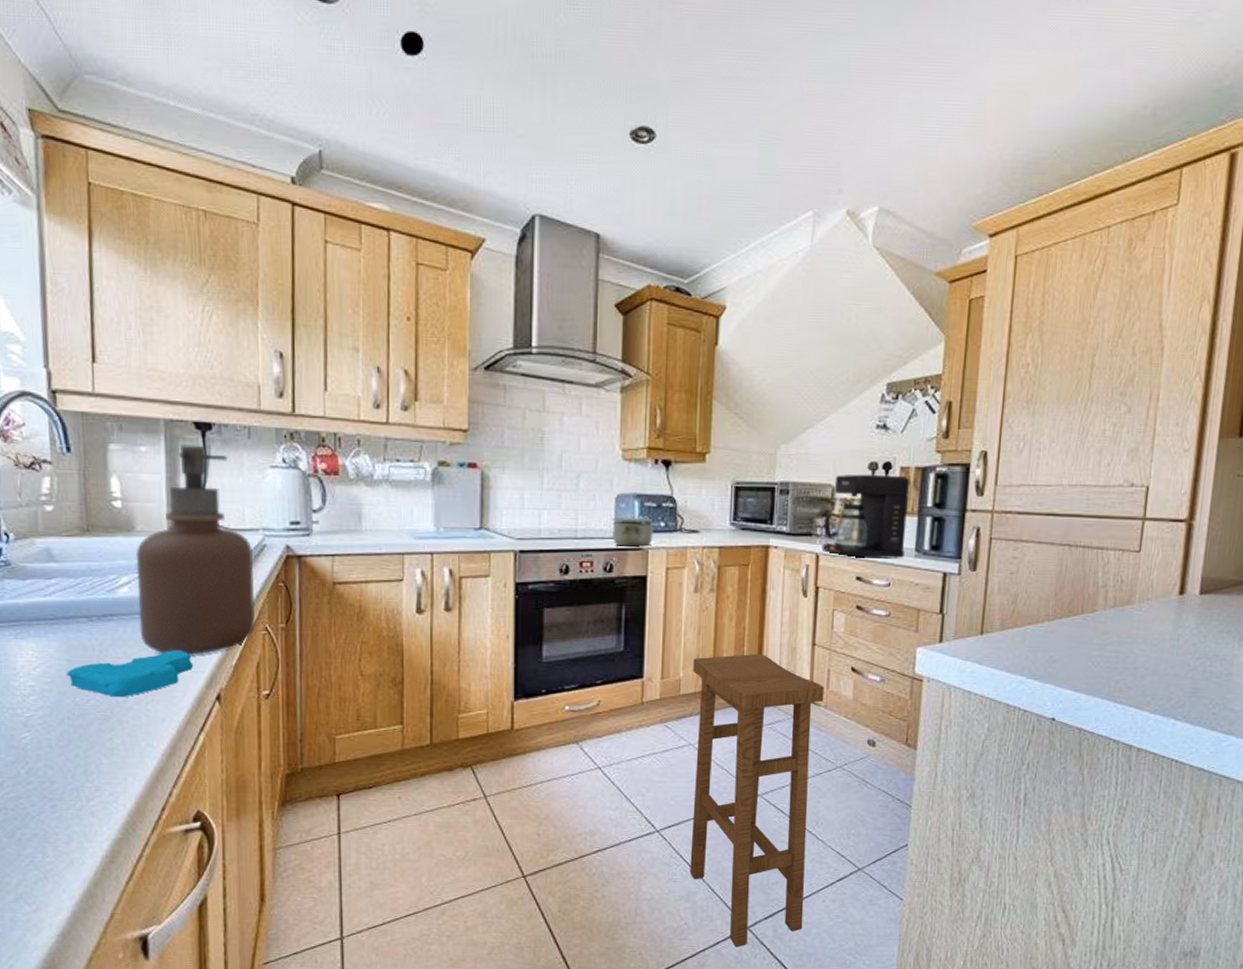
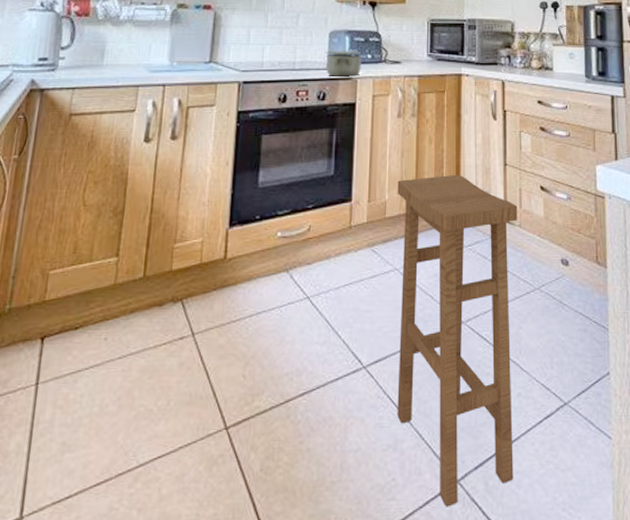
coffee maker: present [822,474,909,559] -> none [506,12,577,84]

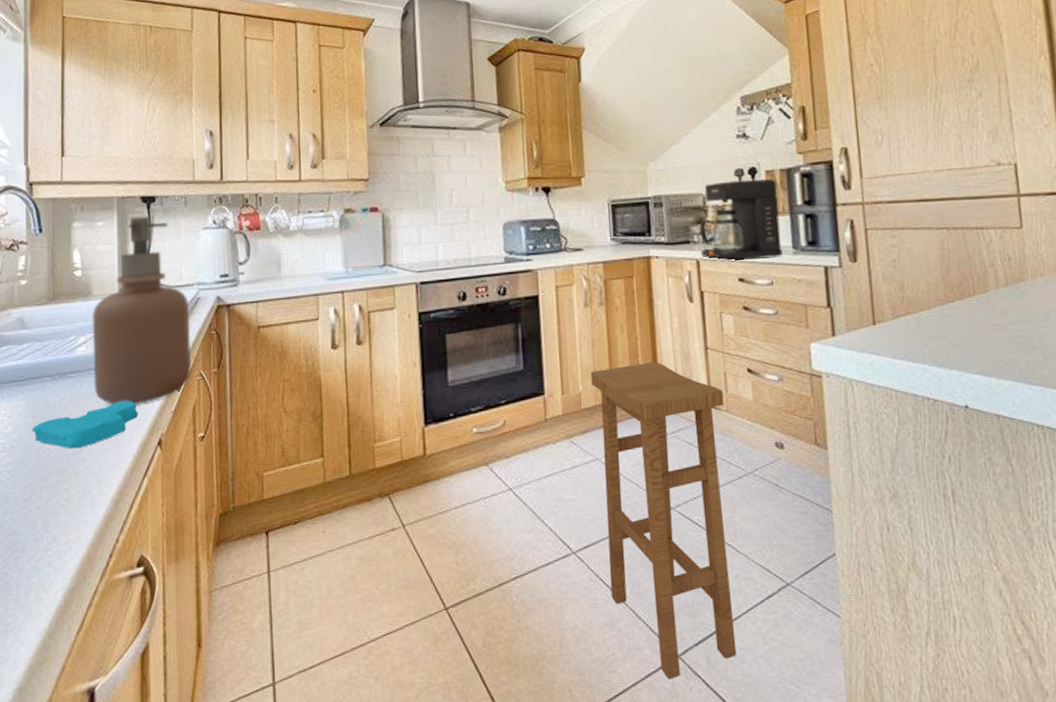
saucepan: present [326,50,362,78] -> none [501,241,541,271]
coffee maker: none [506,12,577,84] -> present [699,179,783,261]

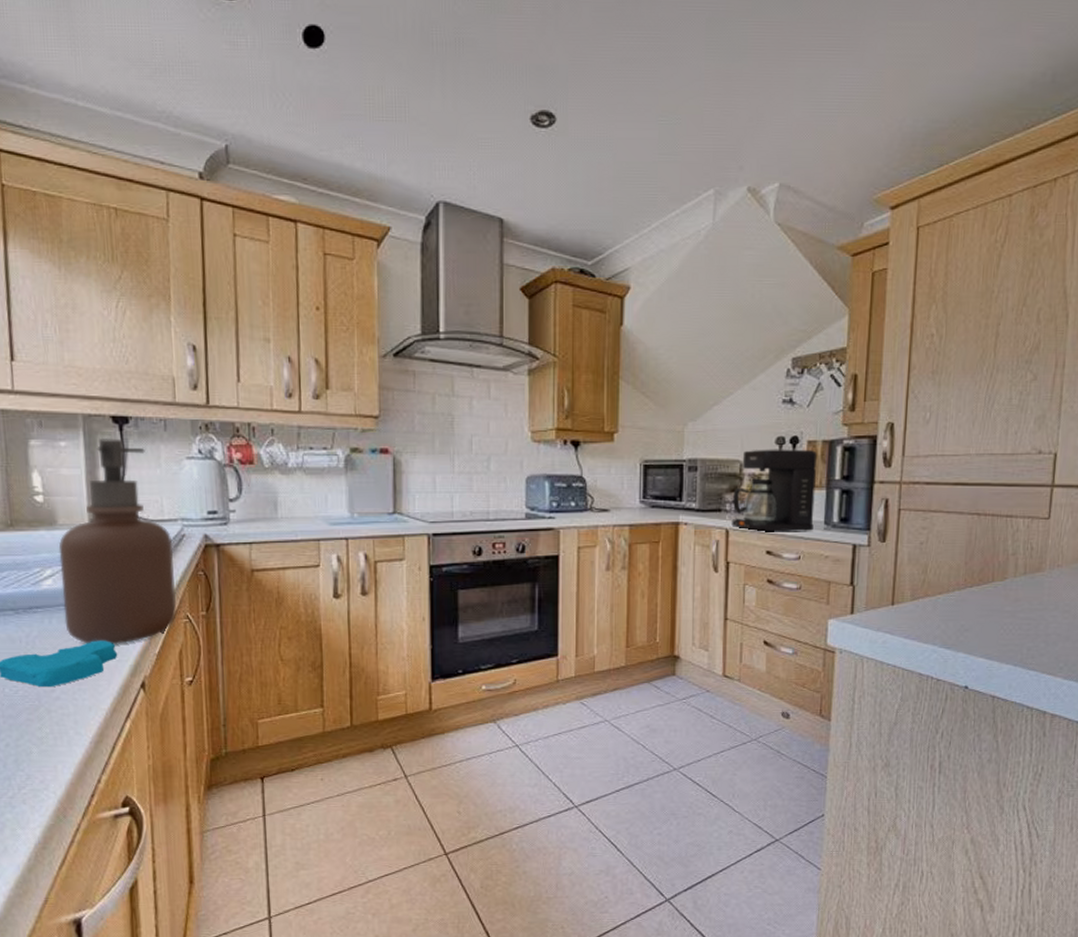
bar stool: present [590,361,737,680] -> none [607,629,738,920]

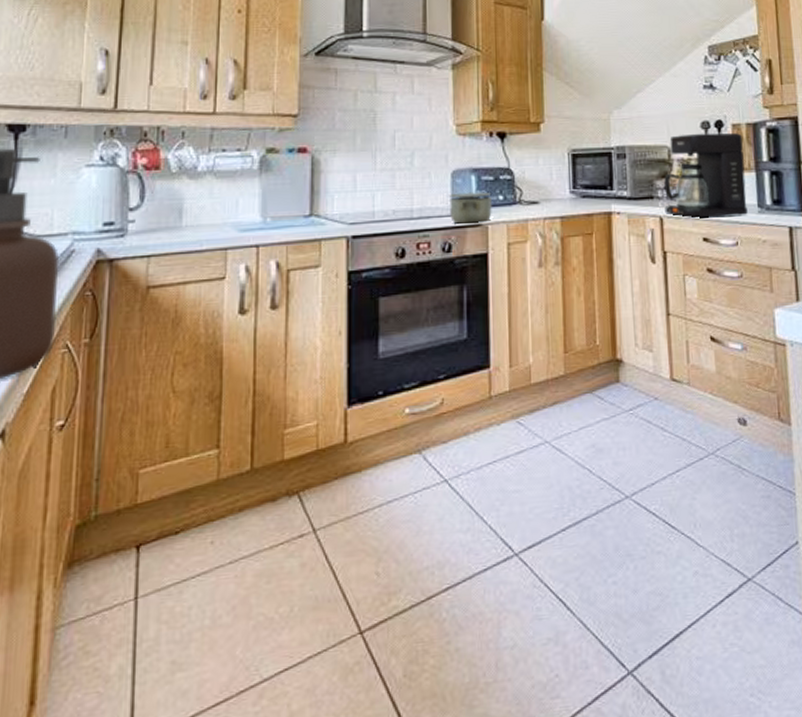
saucepan: none [523,498,564,528] -> present [448,192,492,225]

